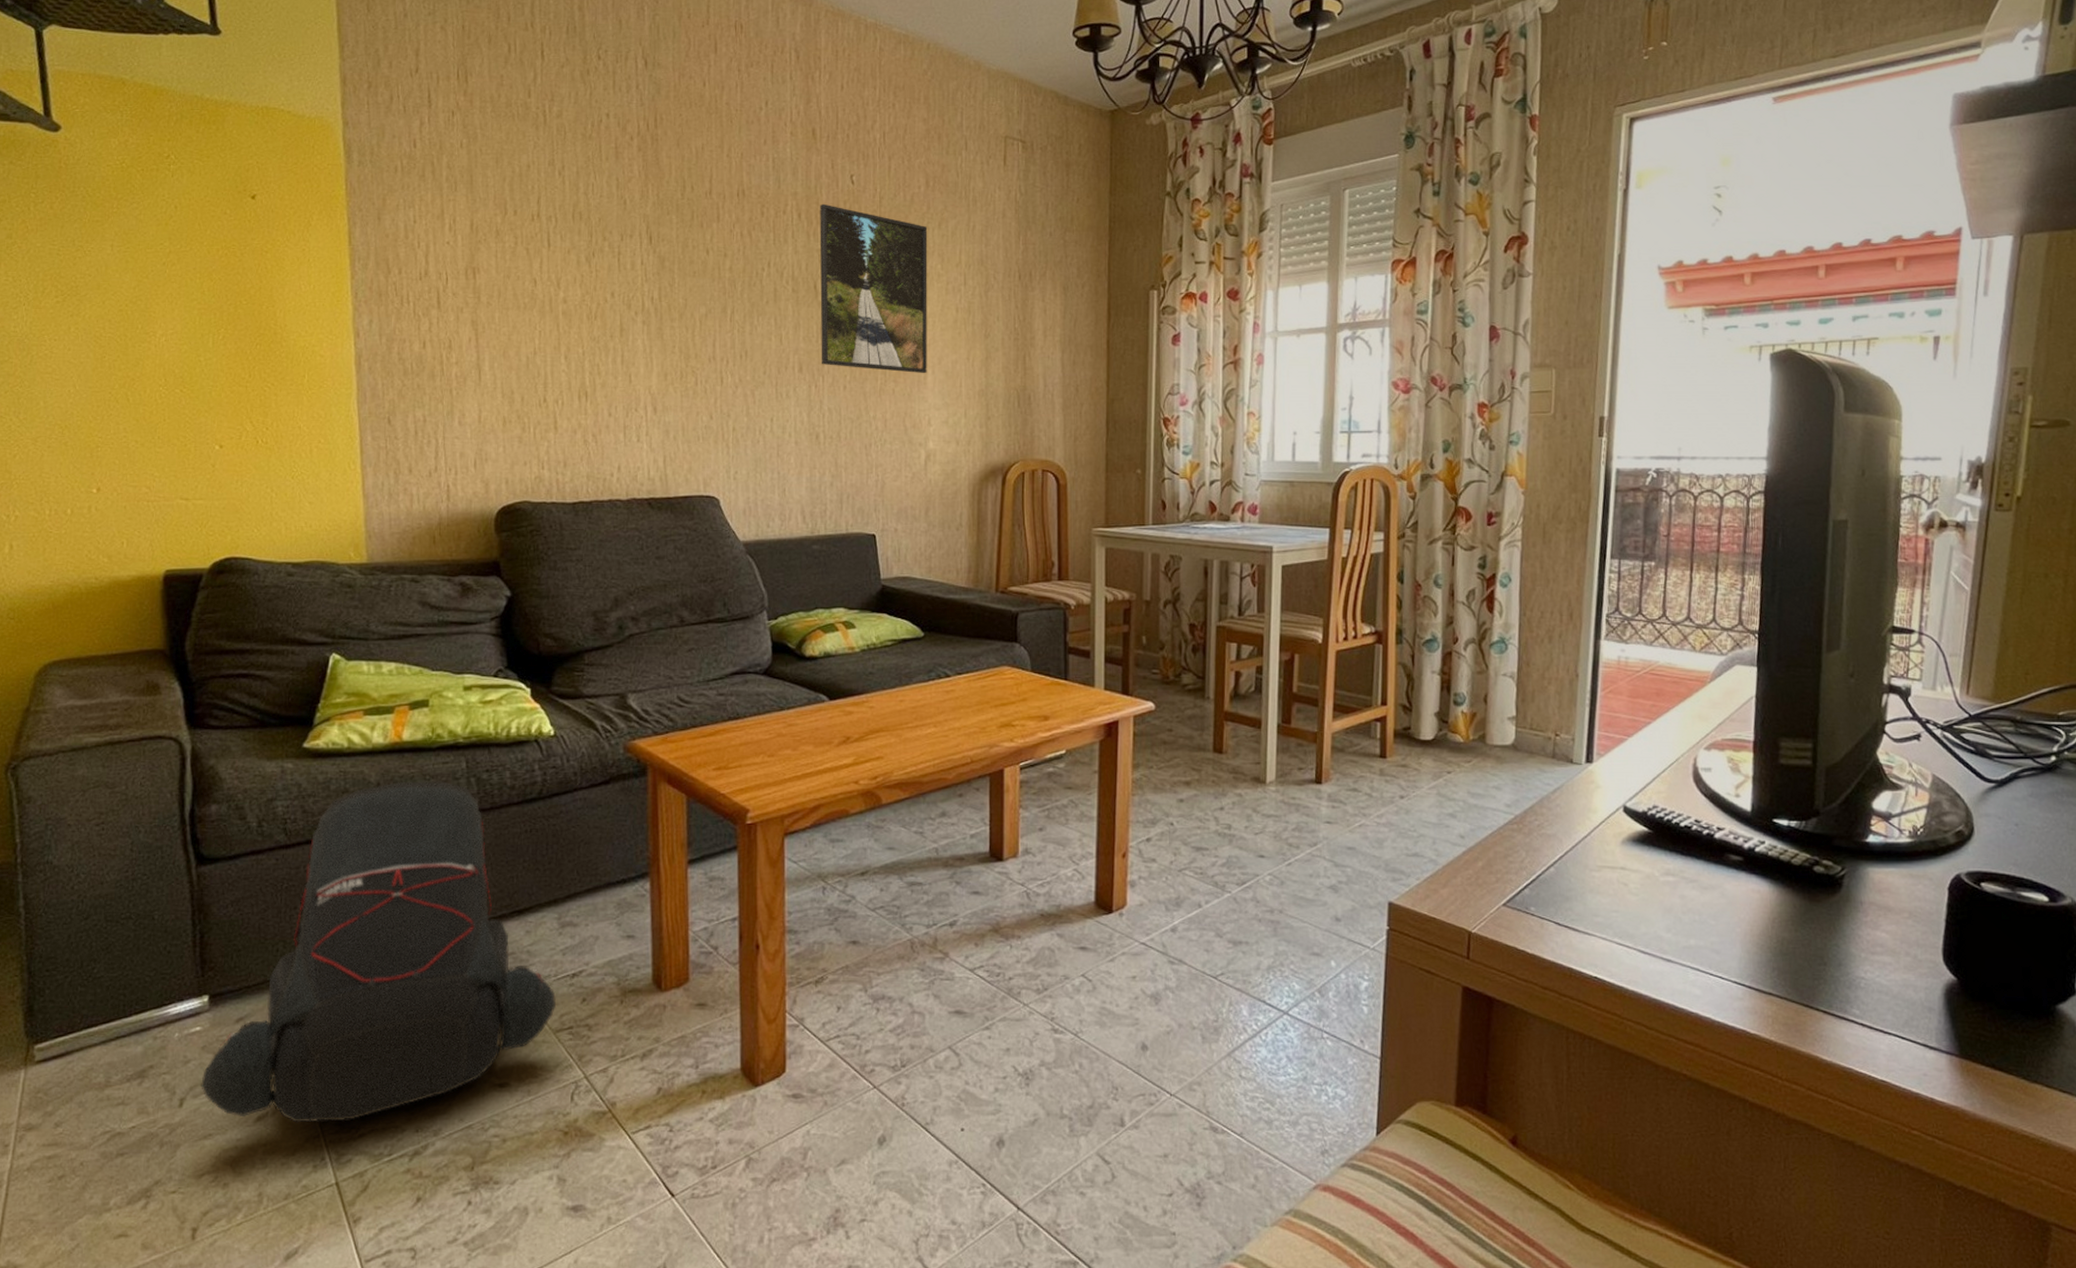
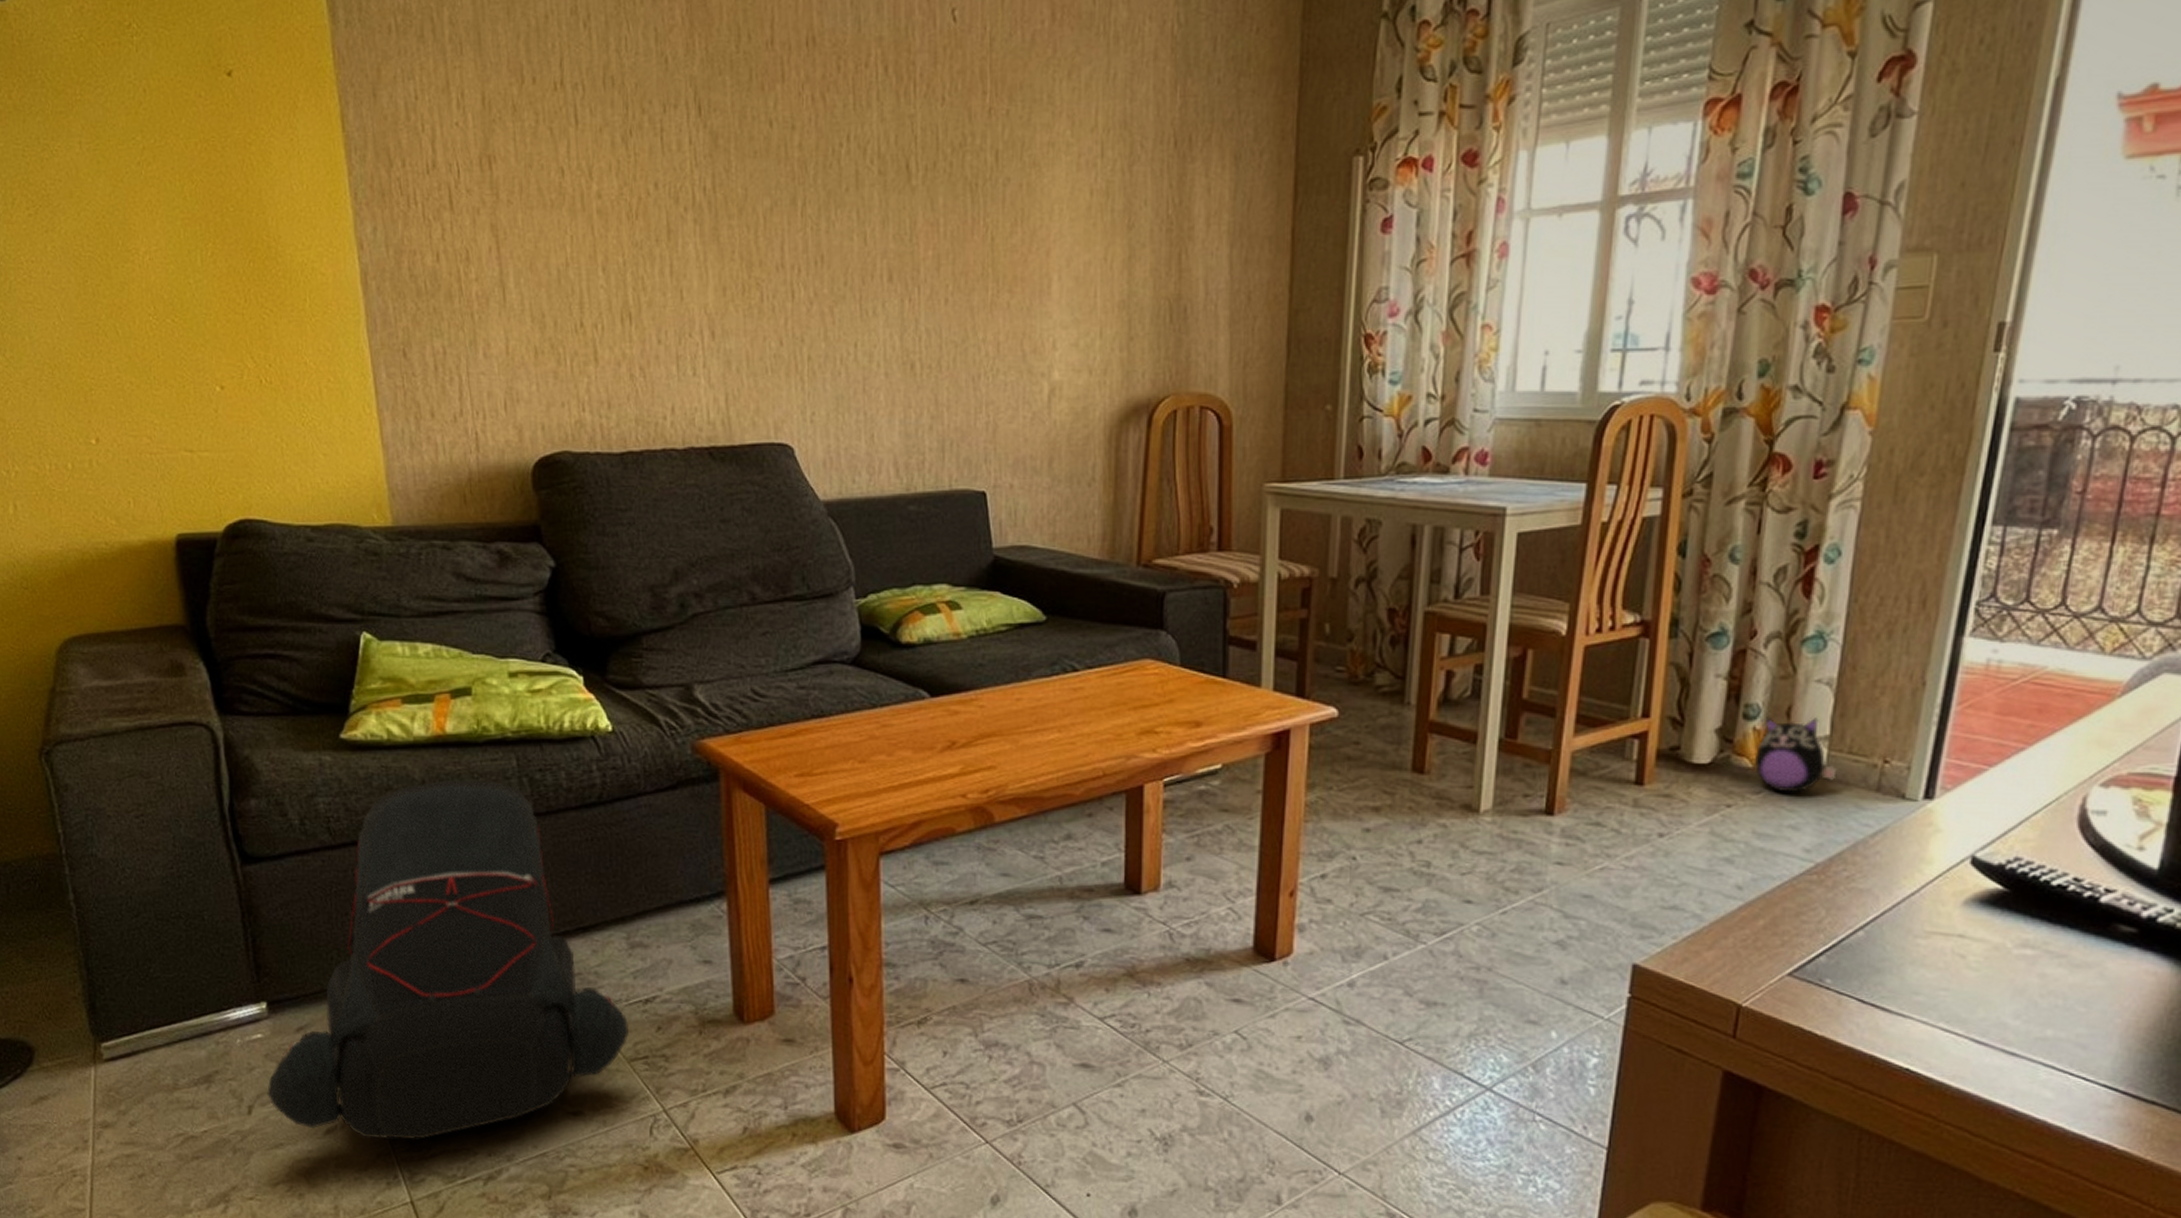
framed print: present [819,203,928,374] -> none [912,50,1053,281]
plush toy: none [1464,703,1524,761] -> present [1753,717,1837,793]

